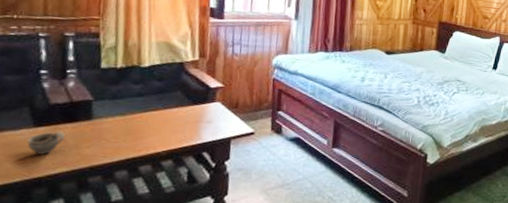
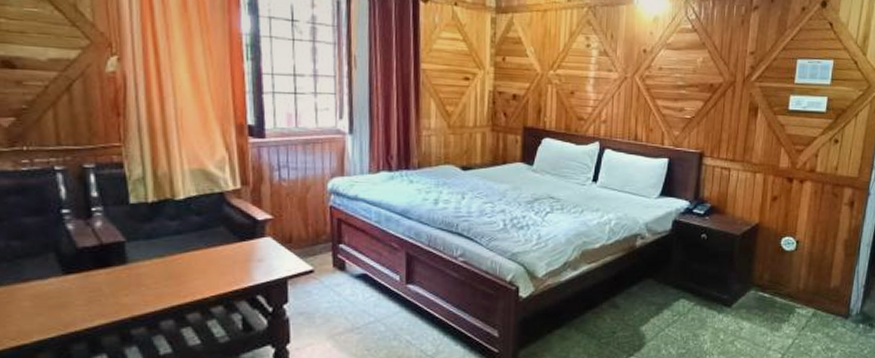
cup: present [27,131,65,155] -> none [58,278,99,306]

